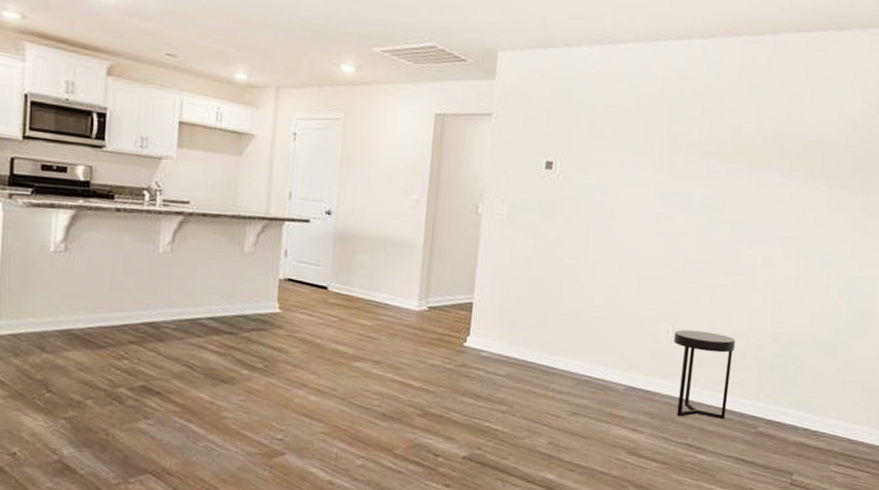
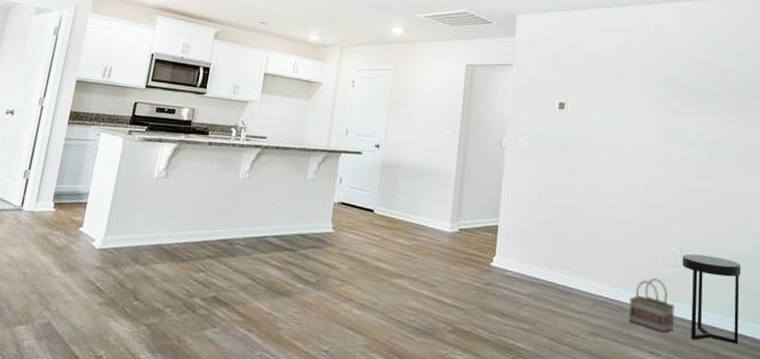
basket: none [613,355,664,411] -> present [628,278,676,333]

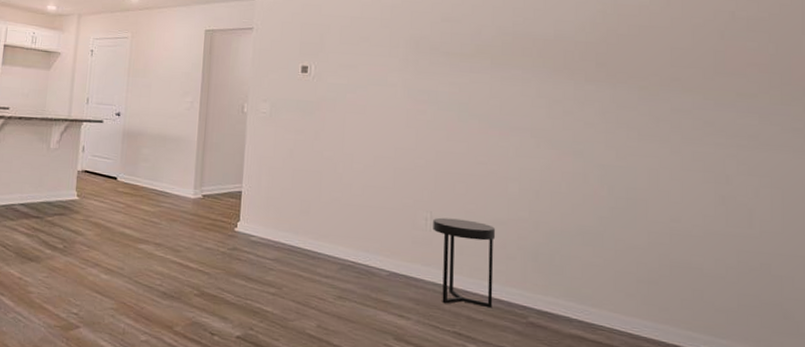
basket: present [628,278,676,333] -> none [377,242,426,297]

